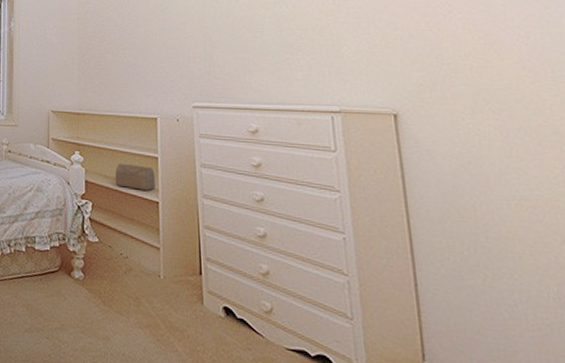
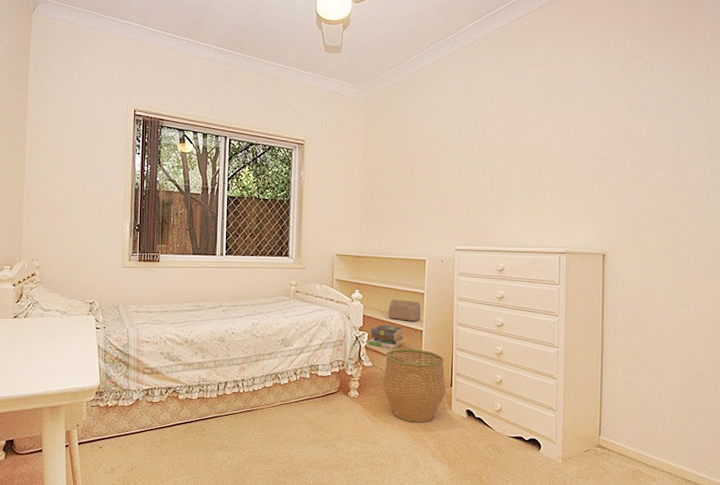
books: none [92,193,136,222] -> present [367,325,404,348]
basket: none [113,219,195,319] -> present [383,346,447,423]

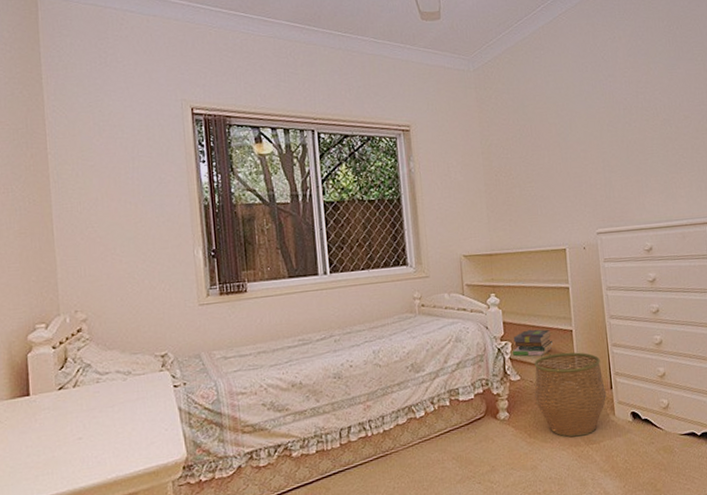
decorative box: present [388,299,421,322] -> none [530,297,569,323]

